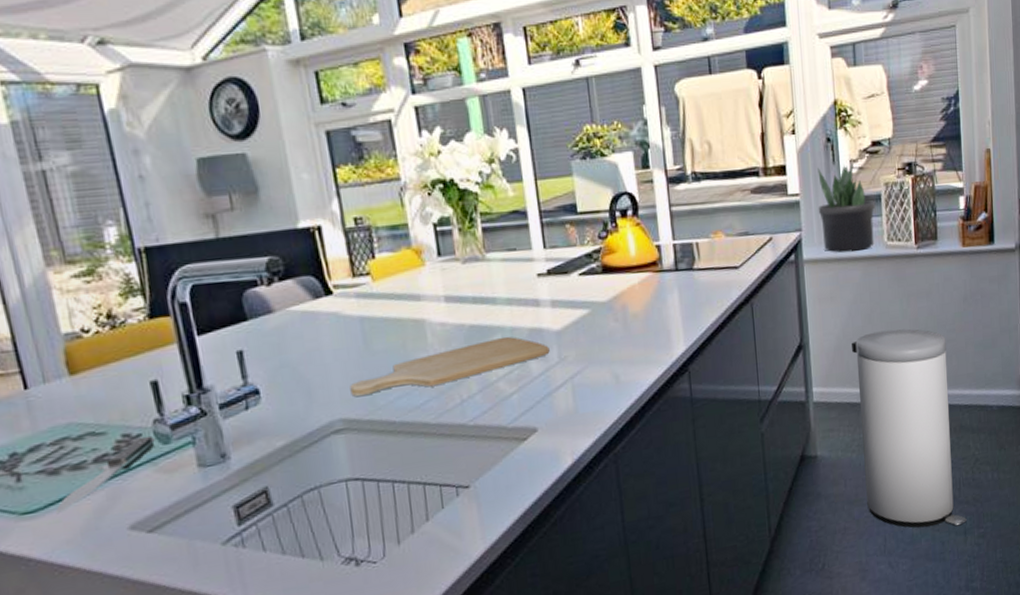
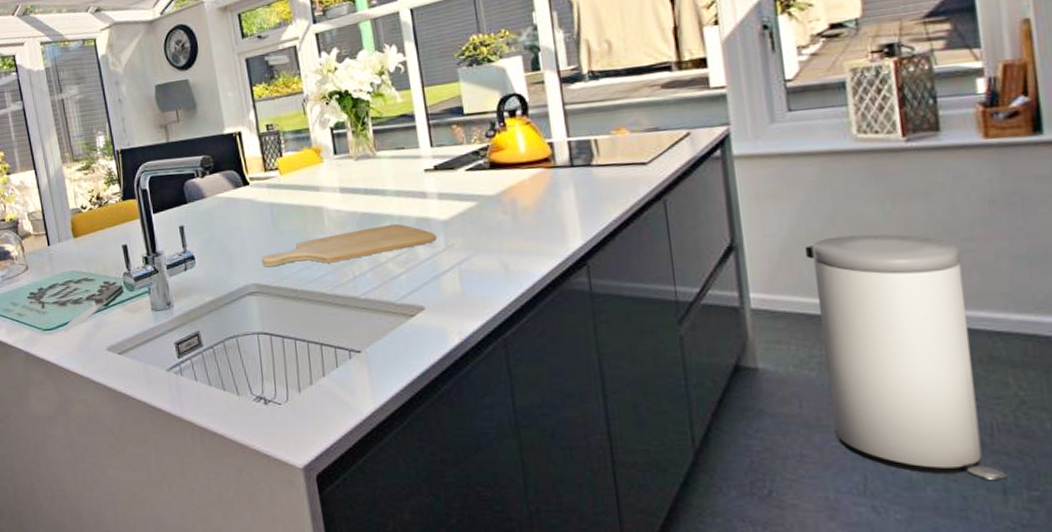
planter: present [817,164,875,254] -> none [750,51,837,148]

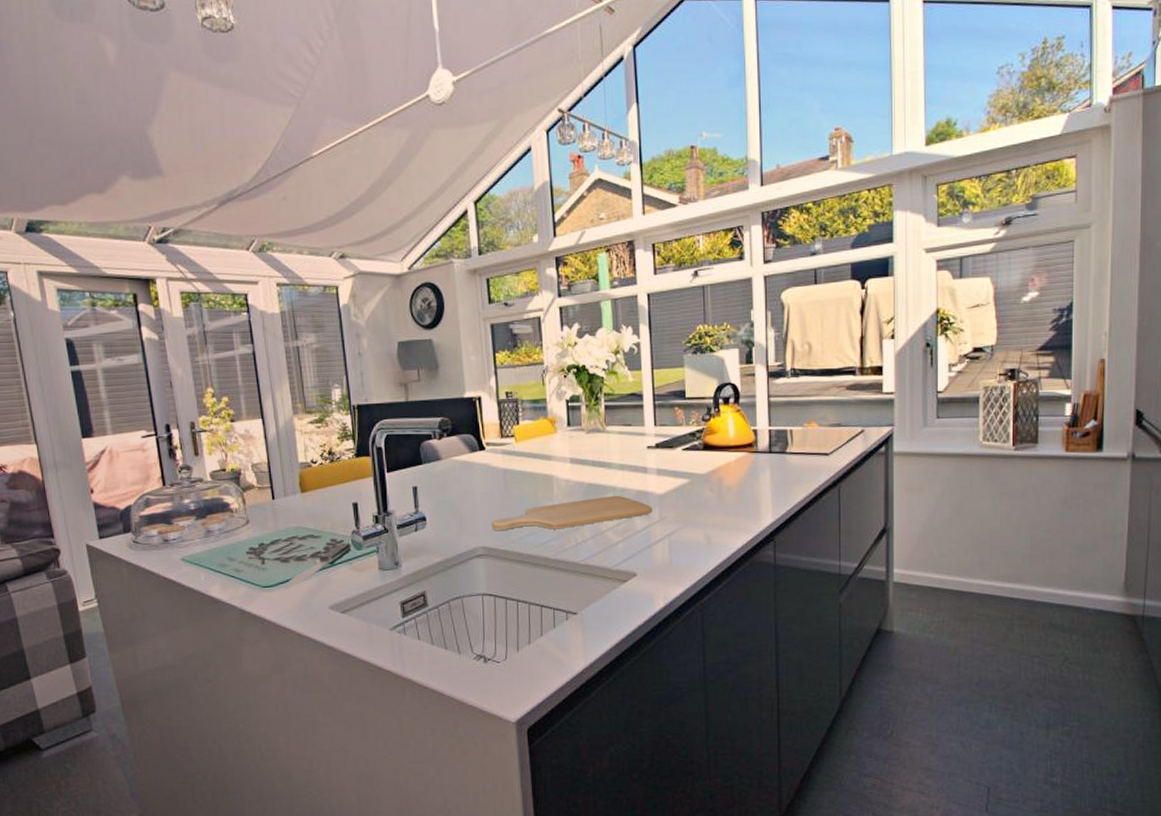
pedal bin: present [805,234,1007,483] -> none [937,524,1050,721]

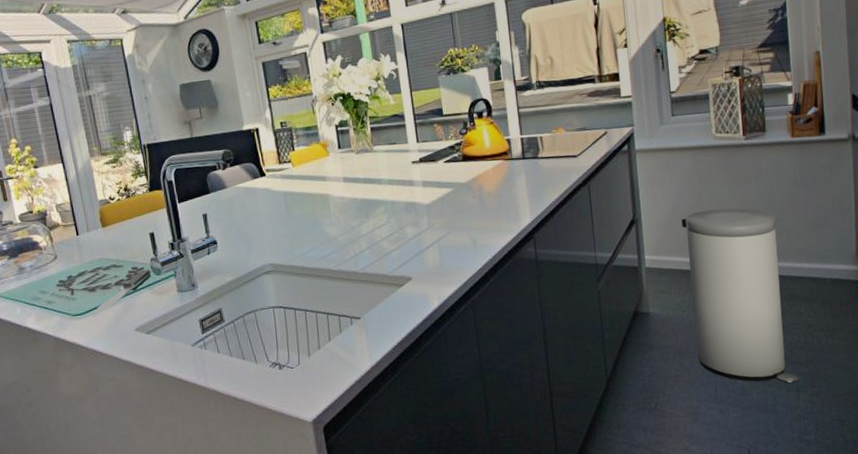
chopping board: present [492,496,652,531] -> none [276,208,421,249]
pedal bin: none [937,524,1050,721] -> present [681,208,799,385]

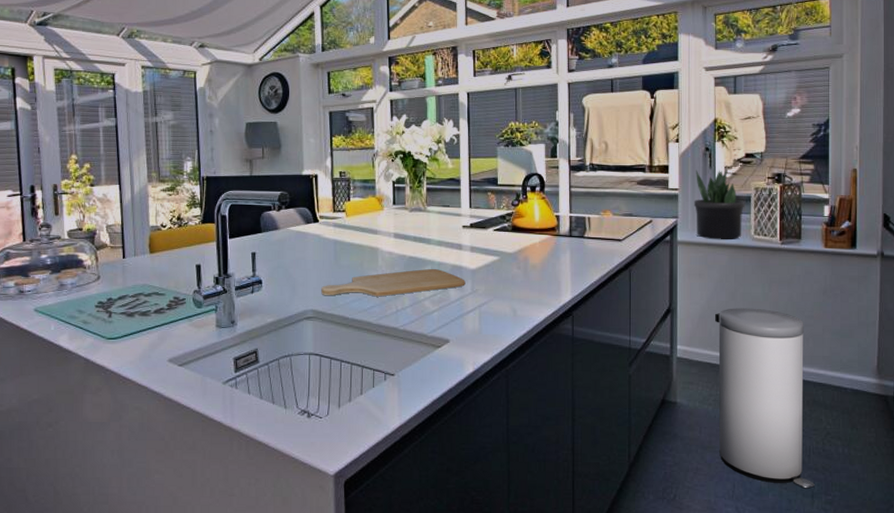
knife: present [92,269,152,318] -> none [127,300,193,343]
chopping board: none [276,208,421,249] -> present [321,269,465,297]
planter: none [648,70,703,144] -> present [693,170,744,240]

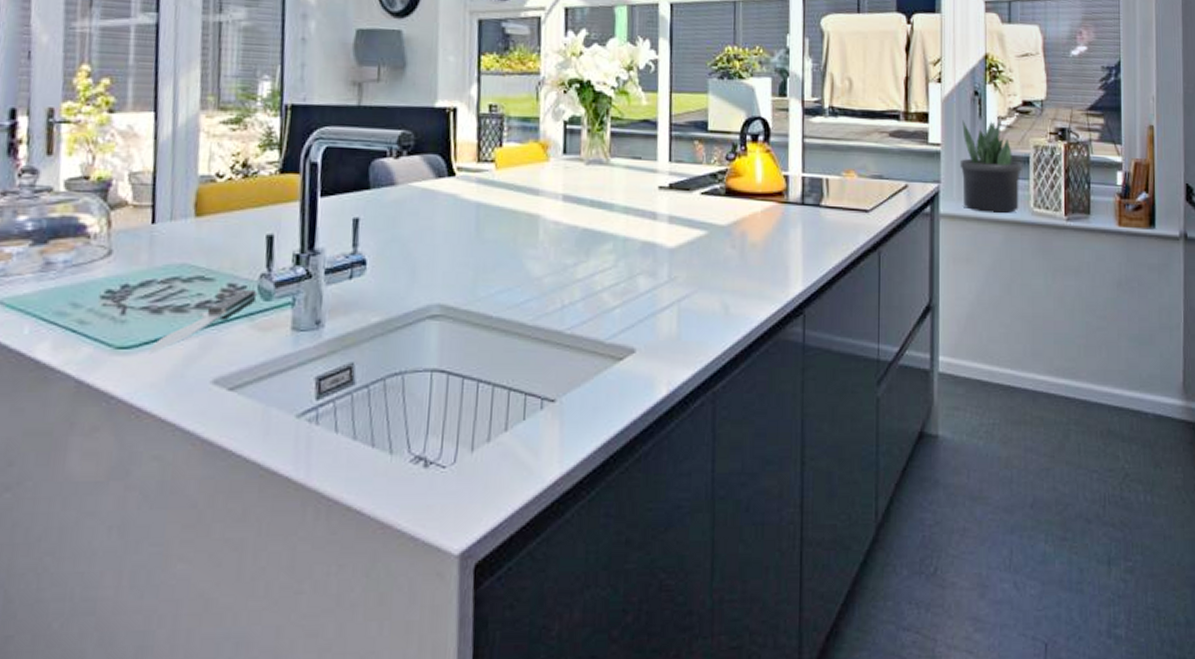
knife: none [127,300,193,343] -> present [147,289,257,355]
chopping board: present [321,269,465,297] -> none [454,247,660,286]
pedal bin: present [715,308,815,490] -> none [987,305,1112,554]

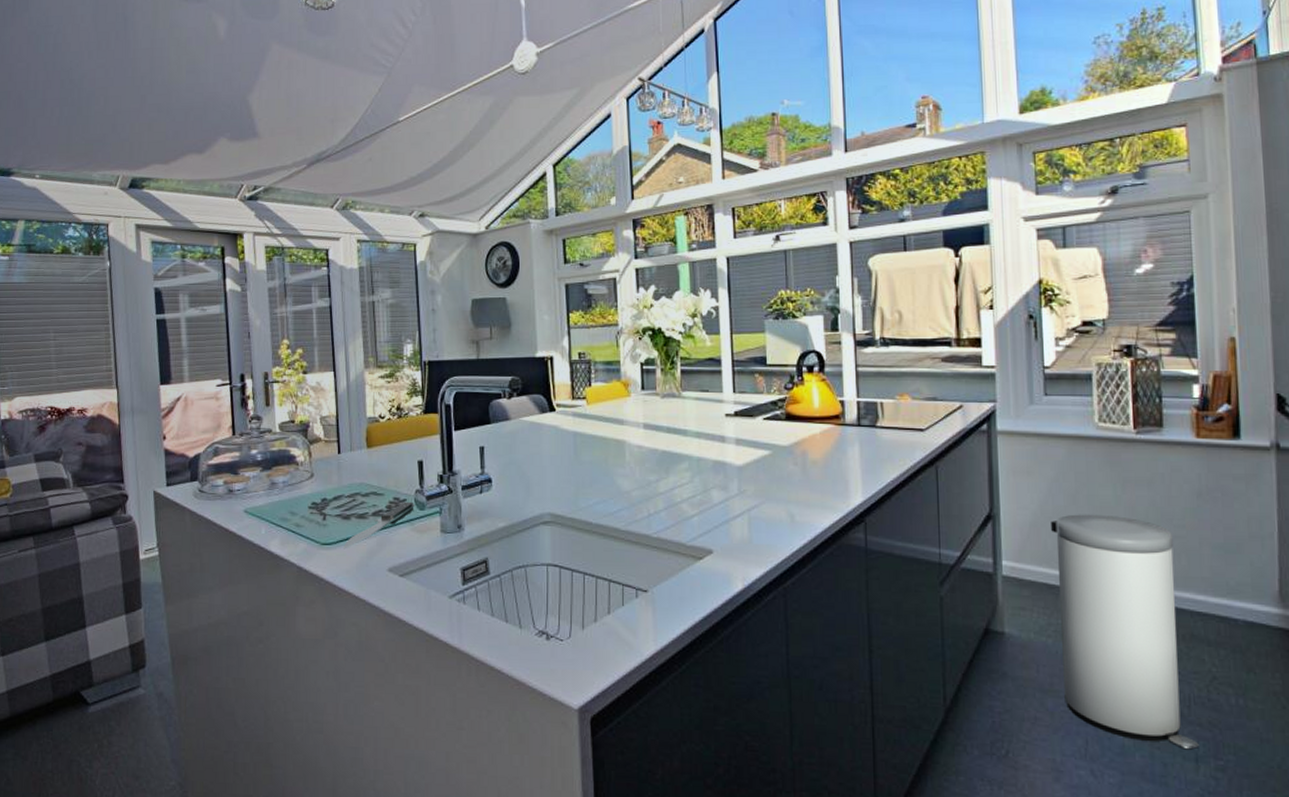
planter: present [959,119,1022,214] -> none [1016,342,1084,429]
pedal bin: none [987,305,1112,554] -> present [1051,514,1199,751]

